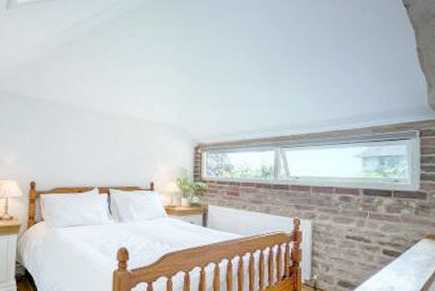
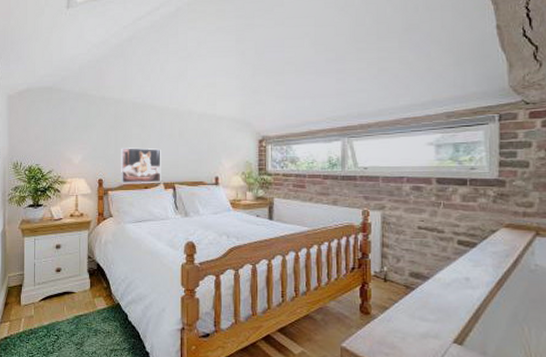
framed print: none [54,150,97,187] -> present [121,148,161,183]

